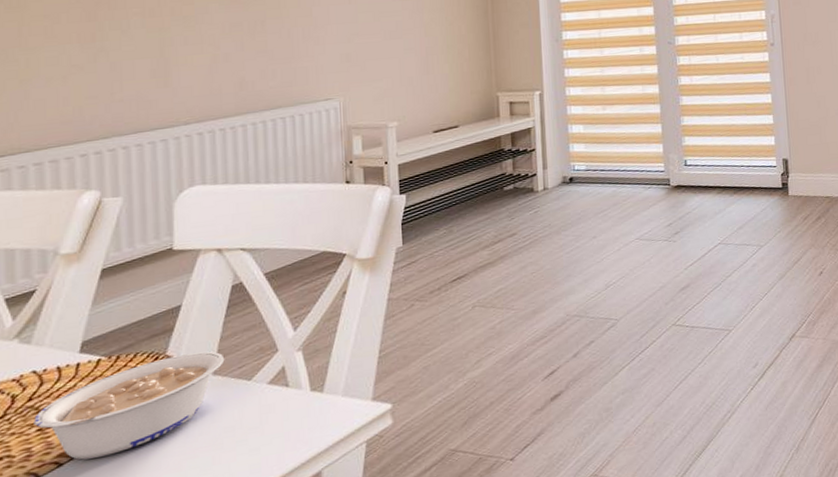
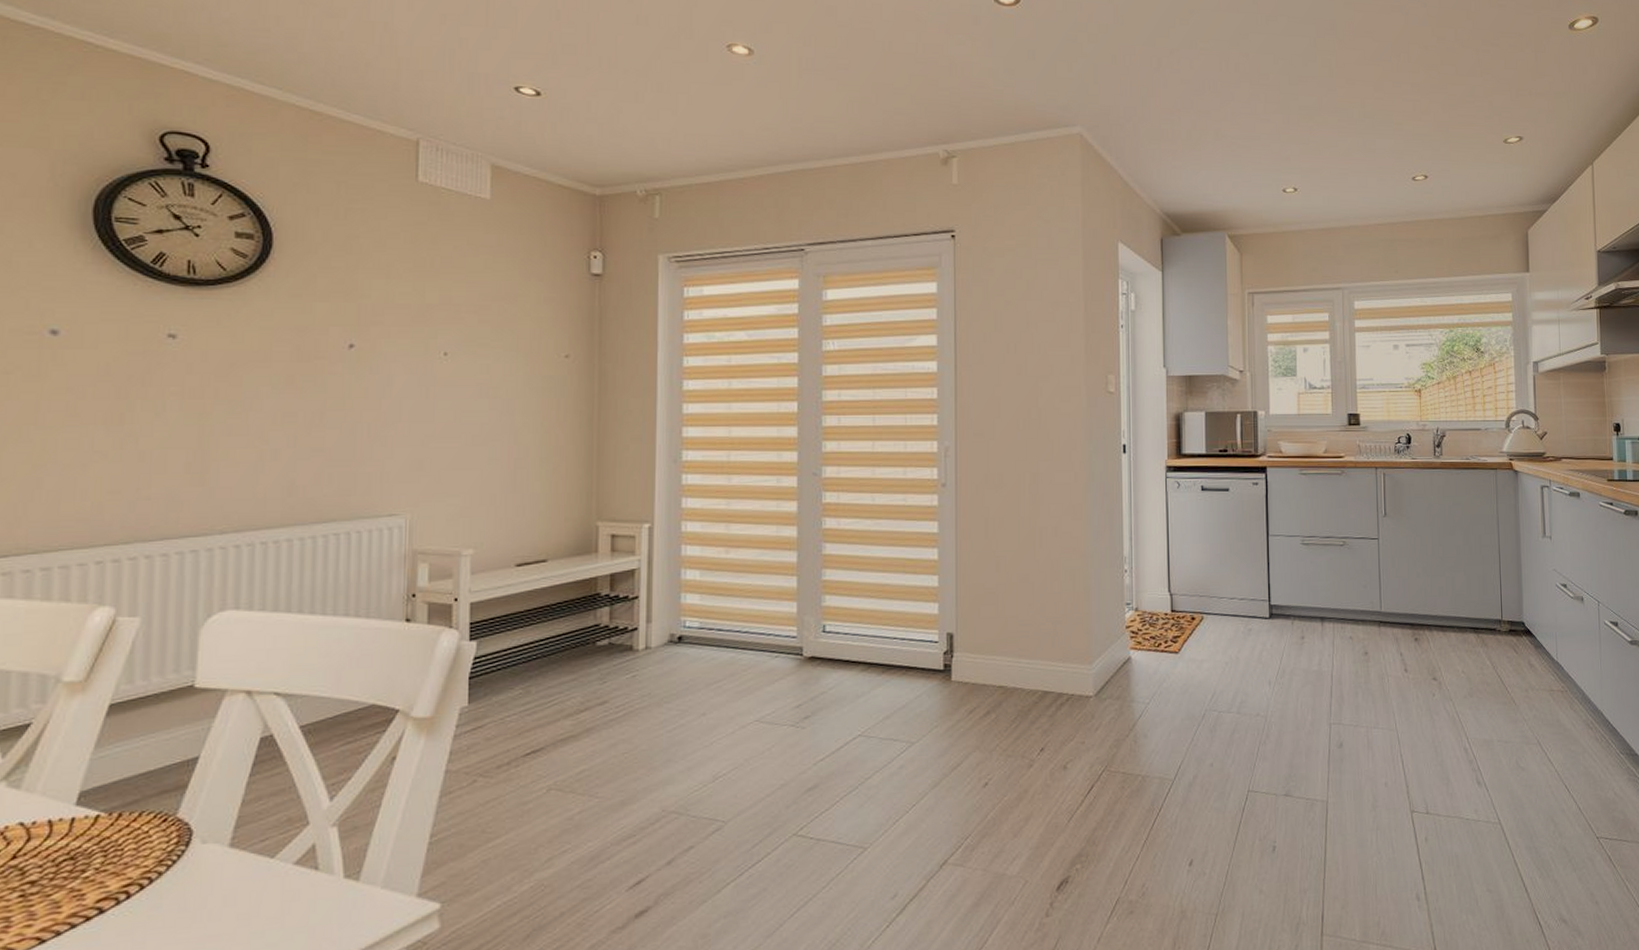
legume: present [34,351,225,460] -> none [16,817,245,938]

